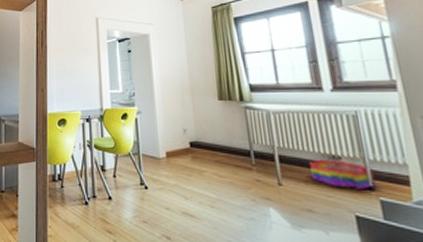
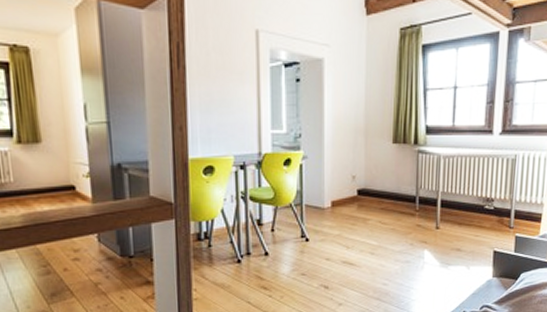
storage bin: present [309,159,376,190] -> none [466,202,517,229]

